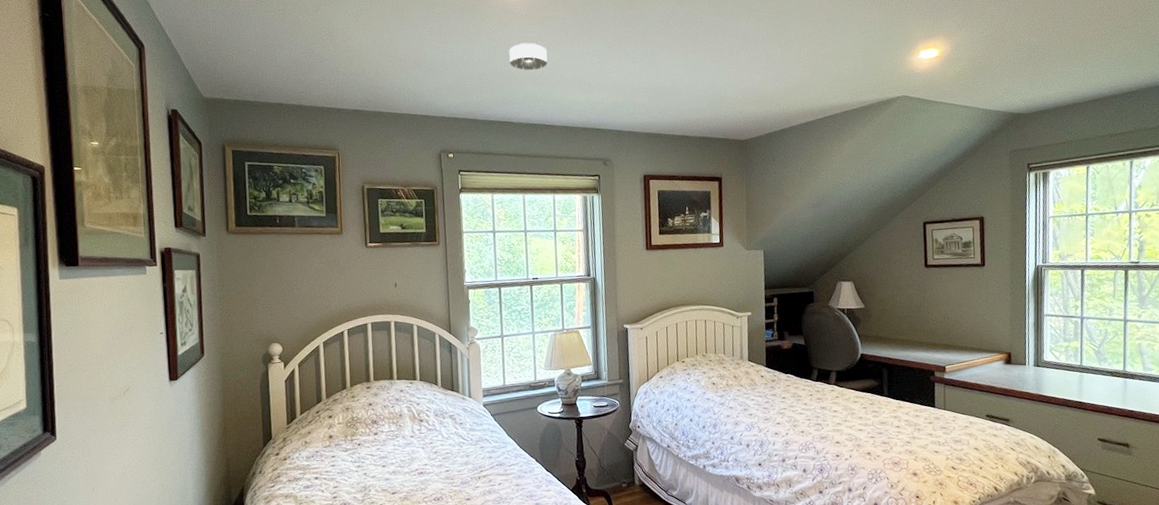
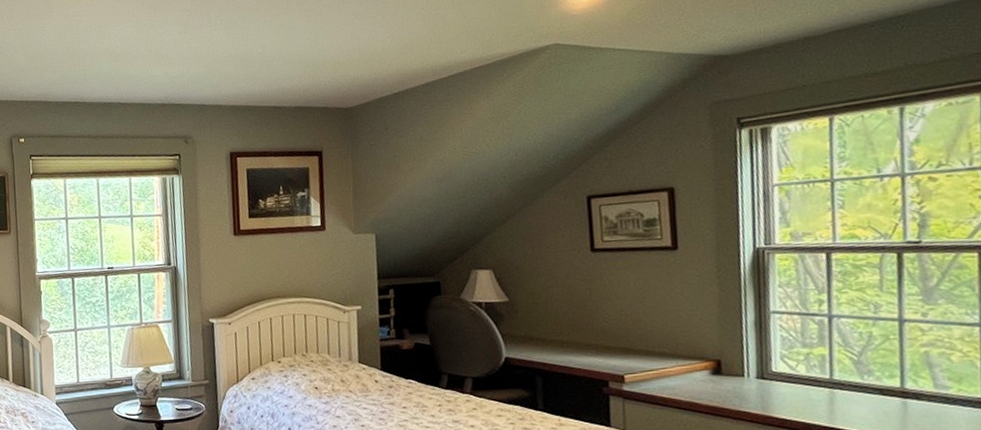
smoke detector: present [509,42,548,71] -> none [81,17,123,47]

